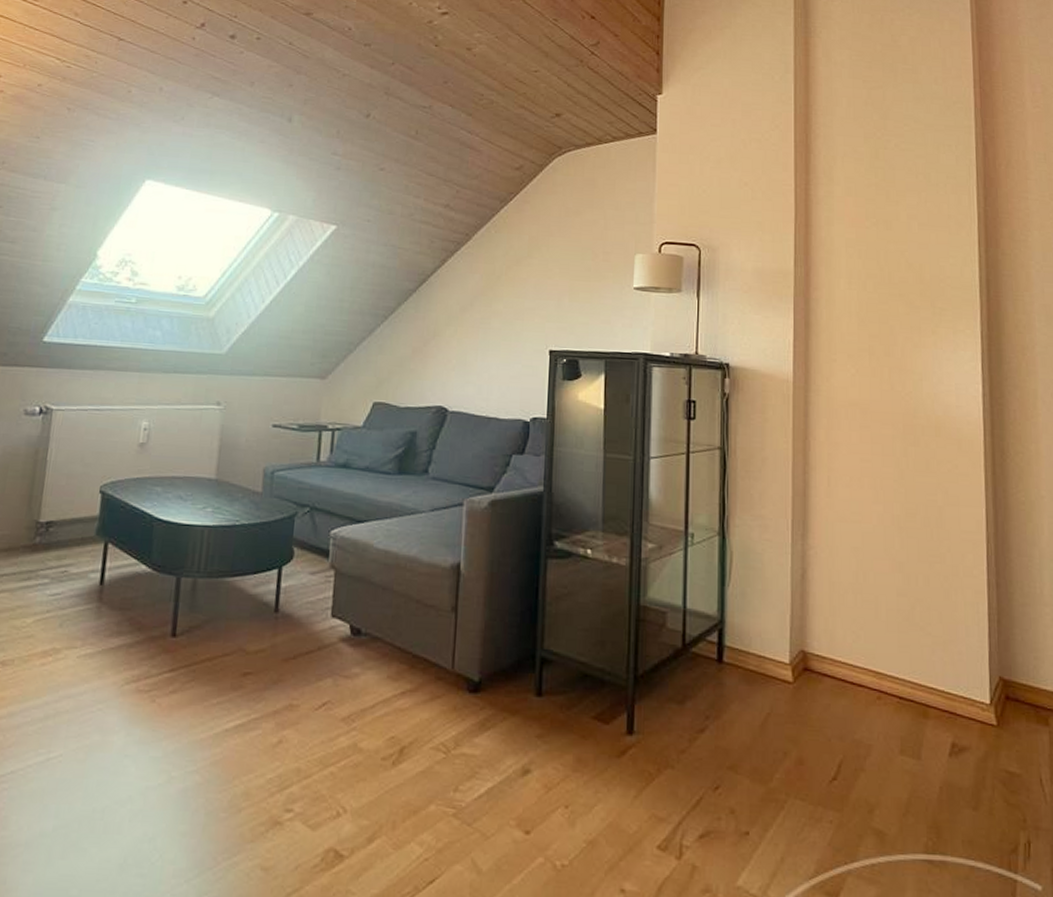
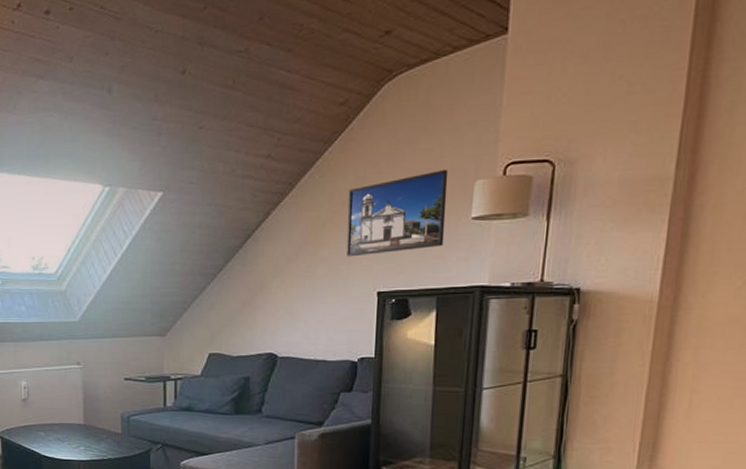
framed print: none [519,241,612,313] -> present [346,170,449,257]

